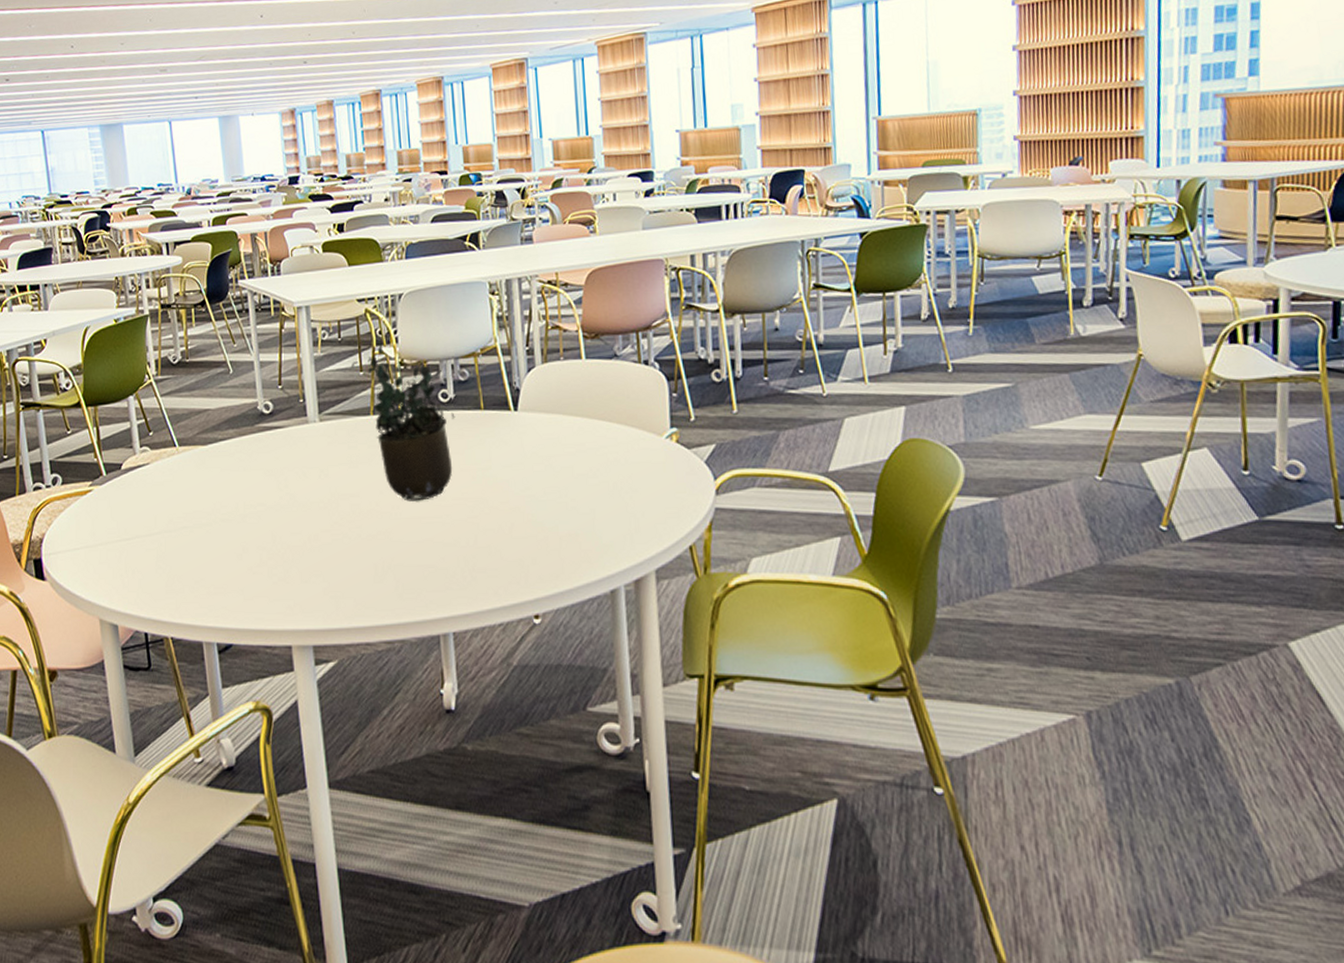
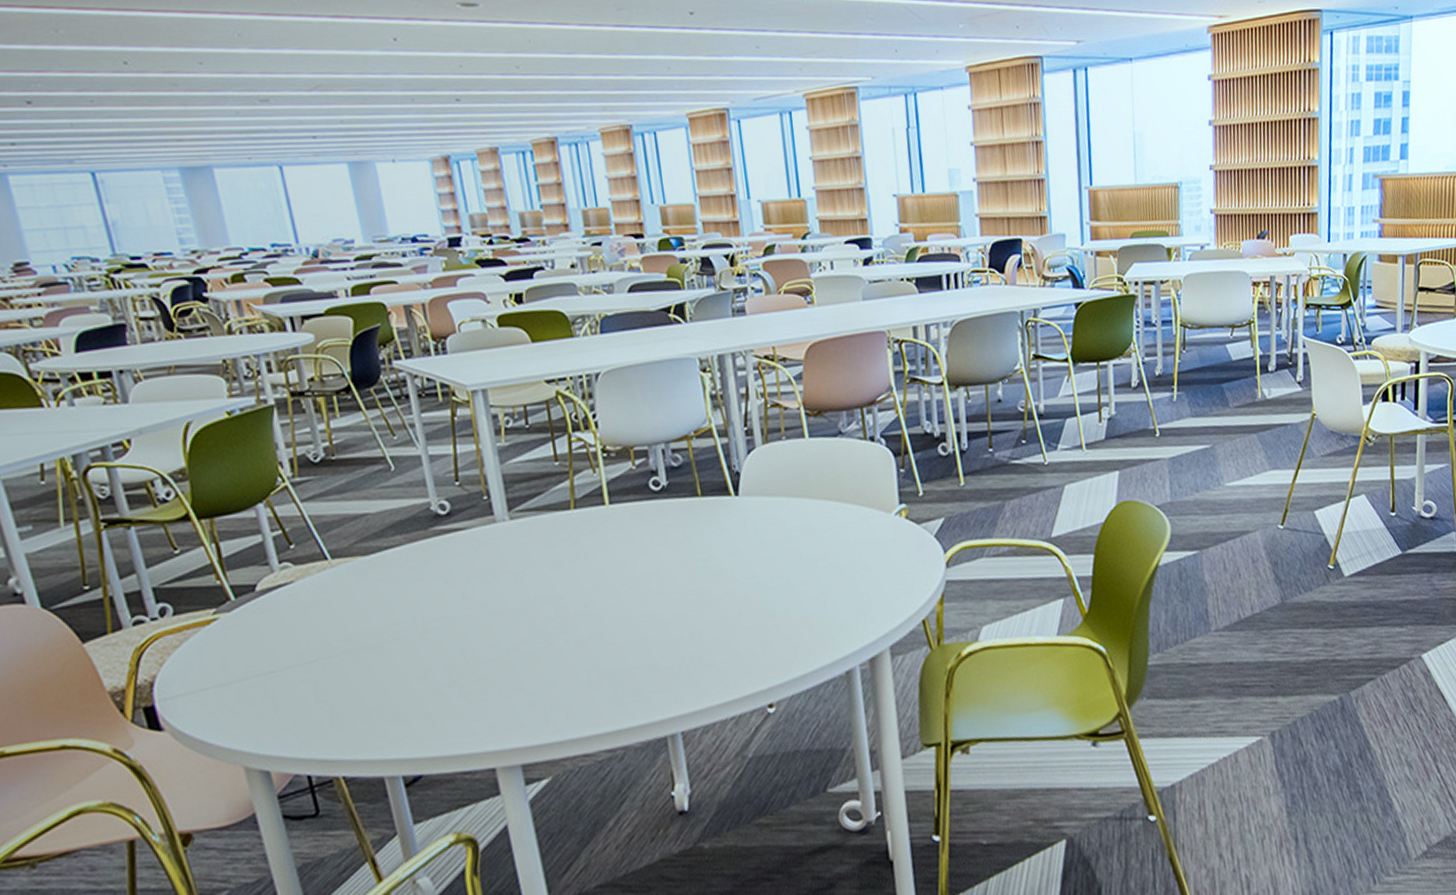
potted plant: present [350,341,455,502] -> none [543,426,671,600]

